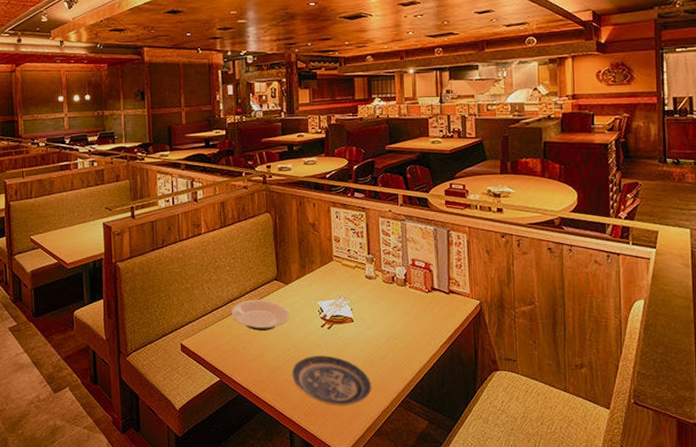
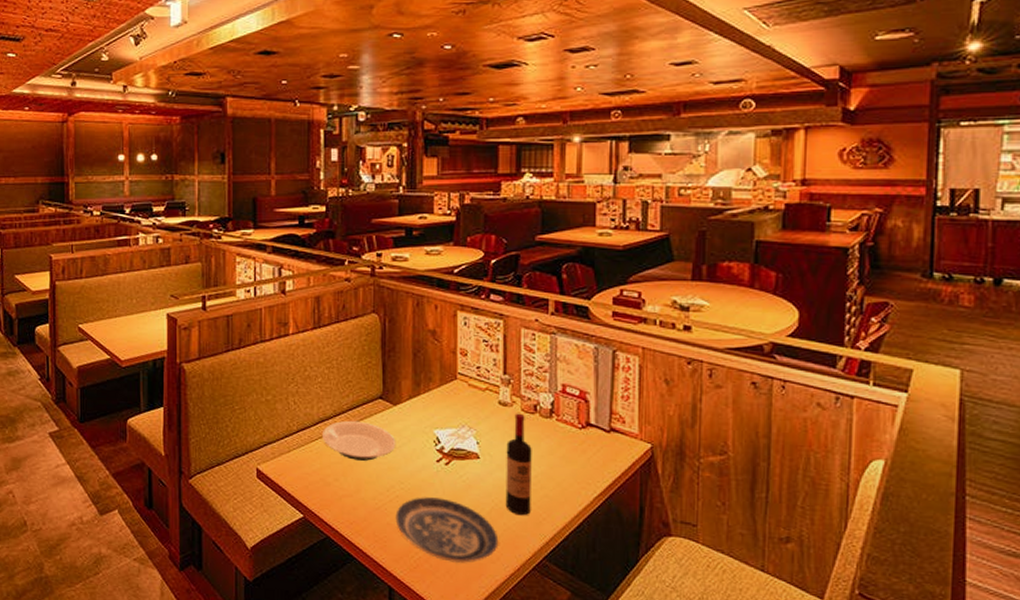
wine bottle: none [373,284,394,364] -> present [505,413,532,516]

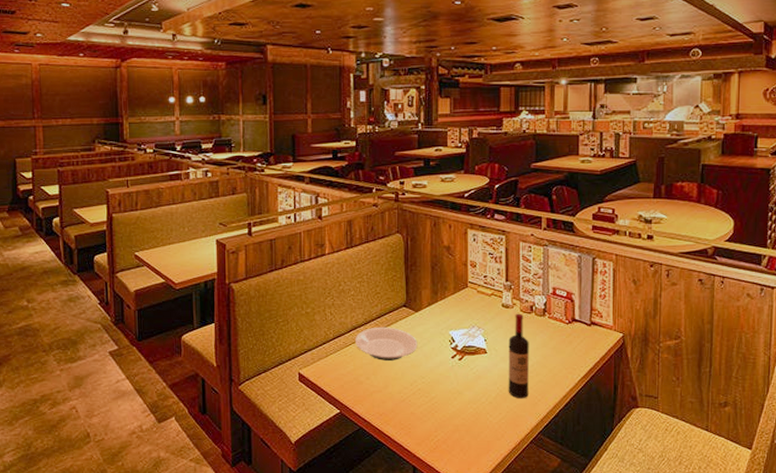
plate: present [395,497,499,563] -> none [418,388,503,442]

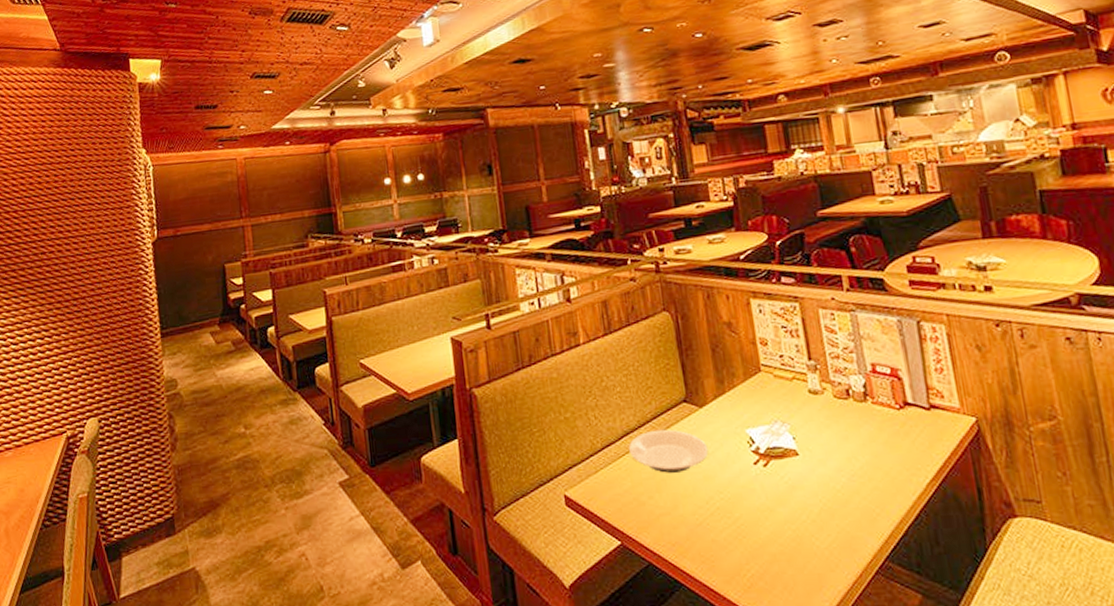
wine bottle: present [508,313,529,399] -> none [824,400,863,514]

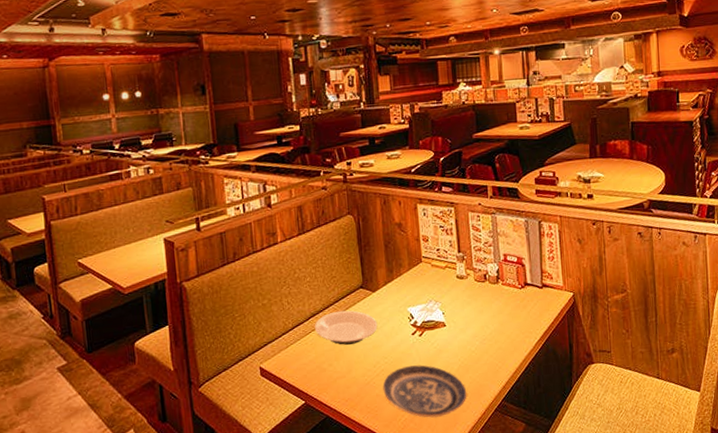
plate: none [719,504,835,576] -> present [382,365,467,418]

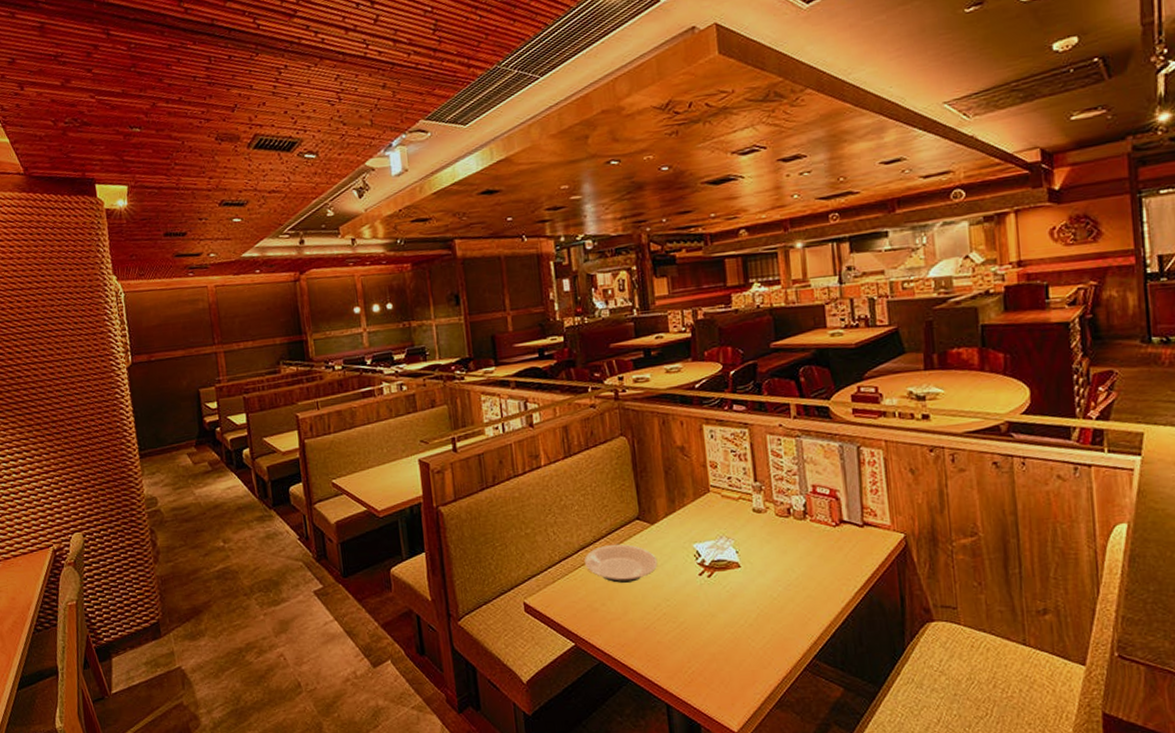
plate: present [382,365,467,418] -> none [665,610,768,673]

